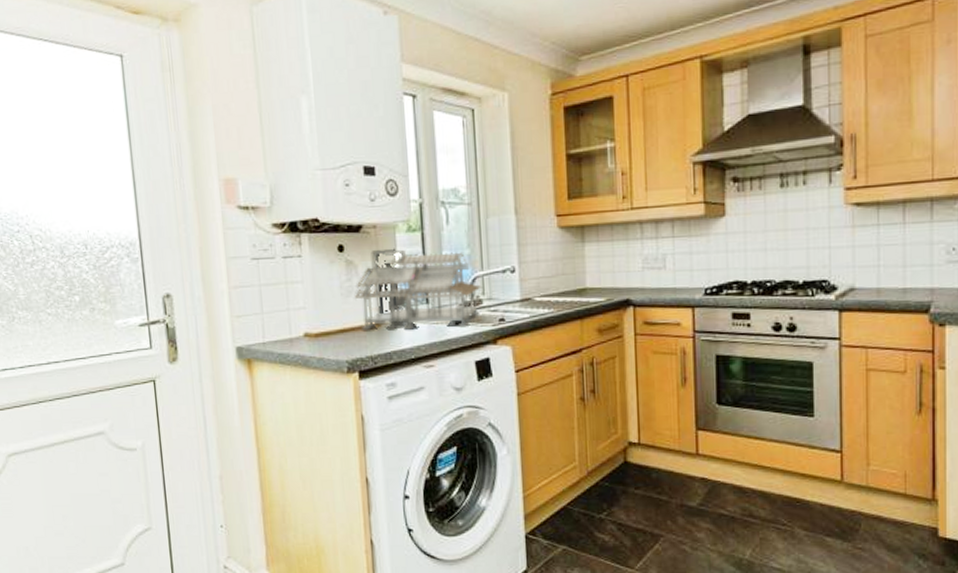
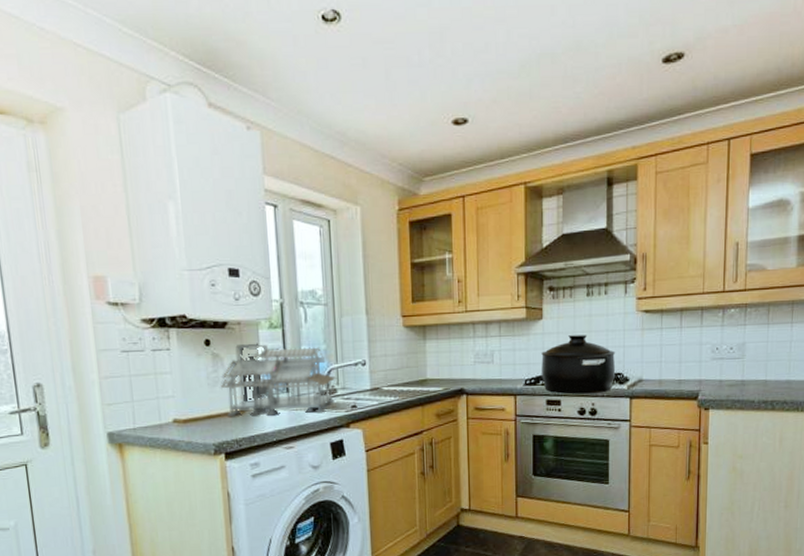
saucepan: none [725,234,820,306] -> present [541,335,616,395]

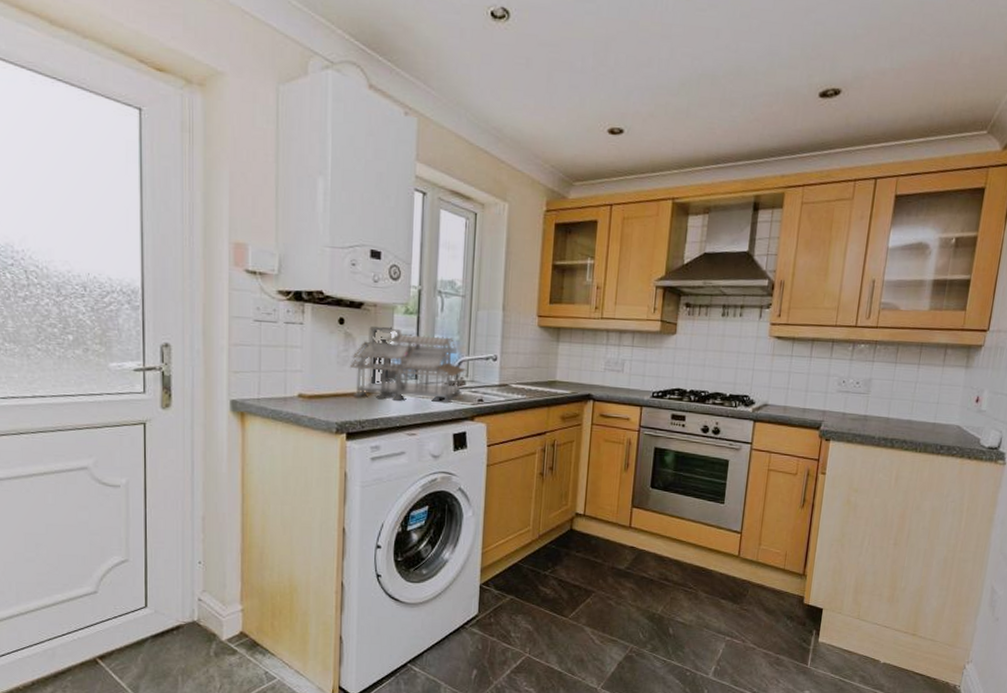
saucepan: present [541,335,616,395] -> none [669,353,745,413]

